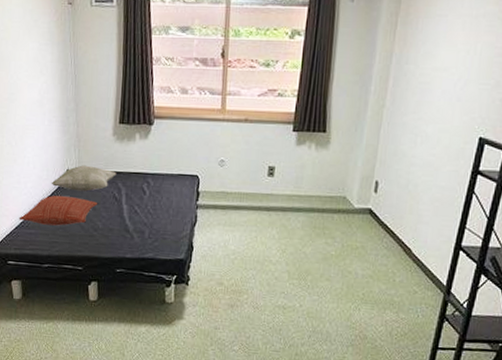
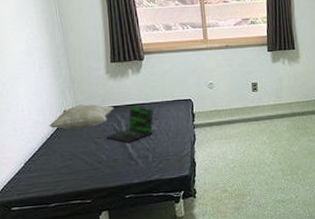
pillow: present [18,196,98,226] -> none [18,135,100,166]
laptop: none [104,174,160,214] -> present [106,106,159,144]

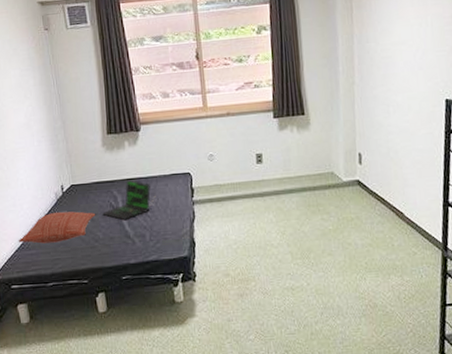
pillow: none [18,135,100,166] -> present [18,211,96,244]
decorative pillow: present [49,104,114,129] -> none [46,178,111,205]

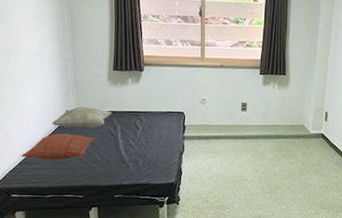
decorative pillow: none [46,178,111,205] -> present [51,106,112,129]
laptop: present [102,180,156,221] -> none [102,112,152,147]

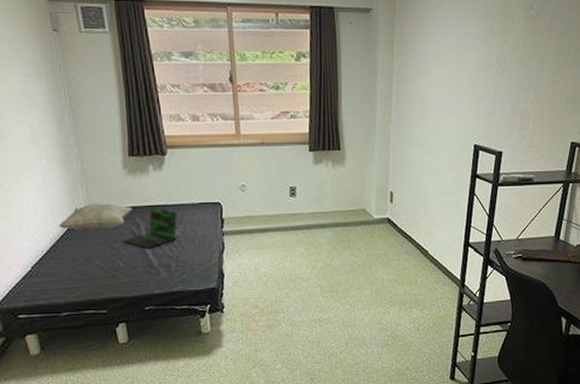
pillow: present [21,134,96,160] -> none [24,238,116,271]
laptop: none [102,112,152,147] -> present [123,207,183,250]

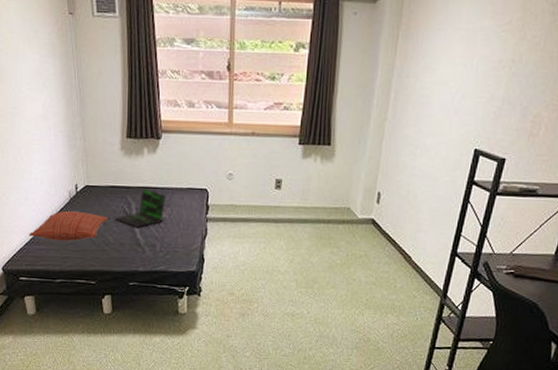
pillow: none [24,238,116,271] -> present [28,211,109,241]
decorative pillow: present [58,203,132,231] -> none [60,180,126,207]

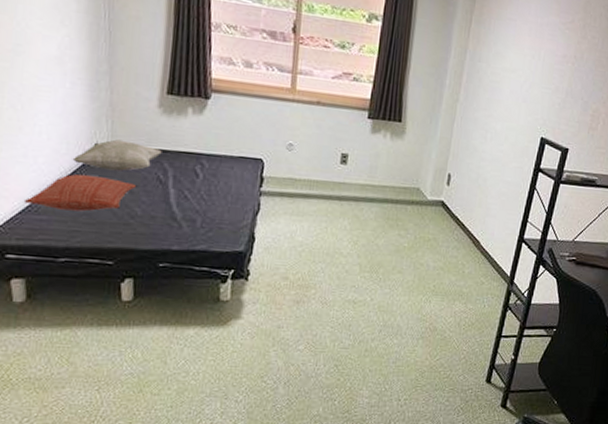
decorative pillow: none [60,180,126,207] -> present [72,139,162,171]
laptop: present [115,188,170,229] -> none [145,153,217,200]

